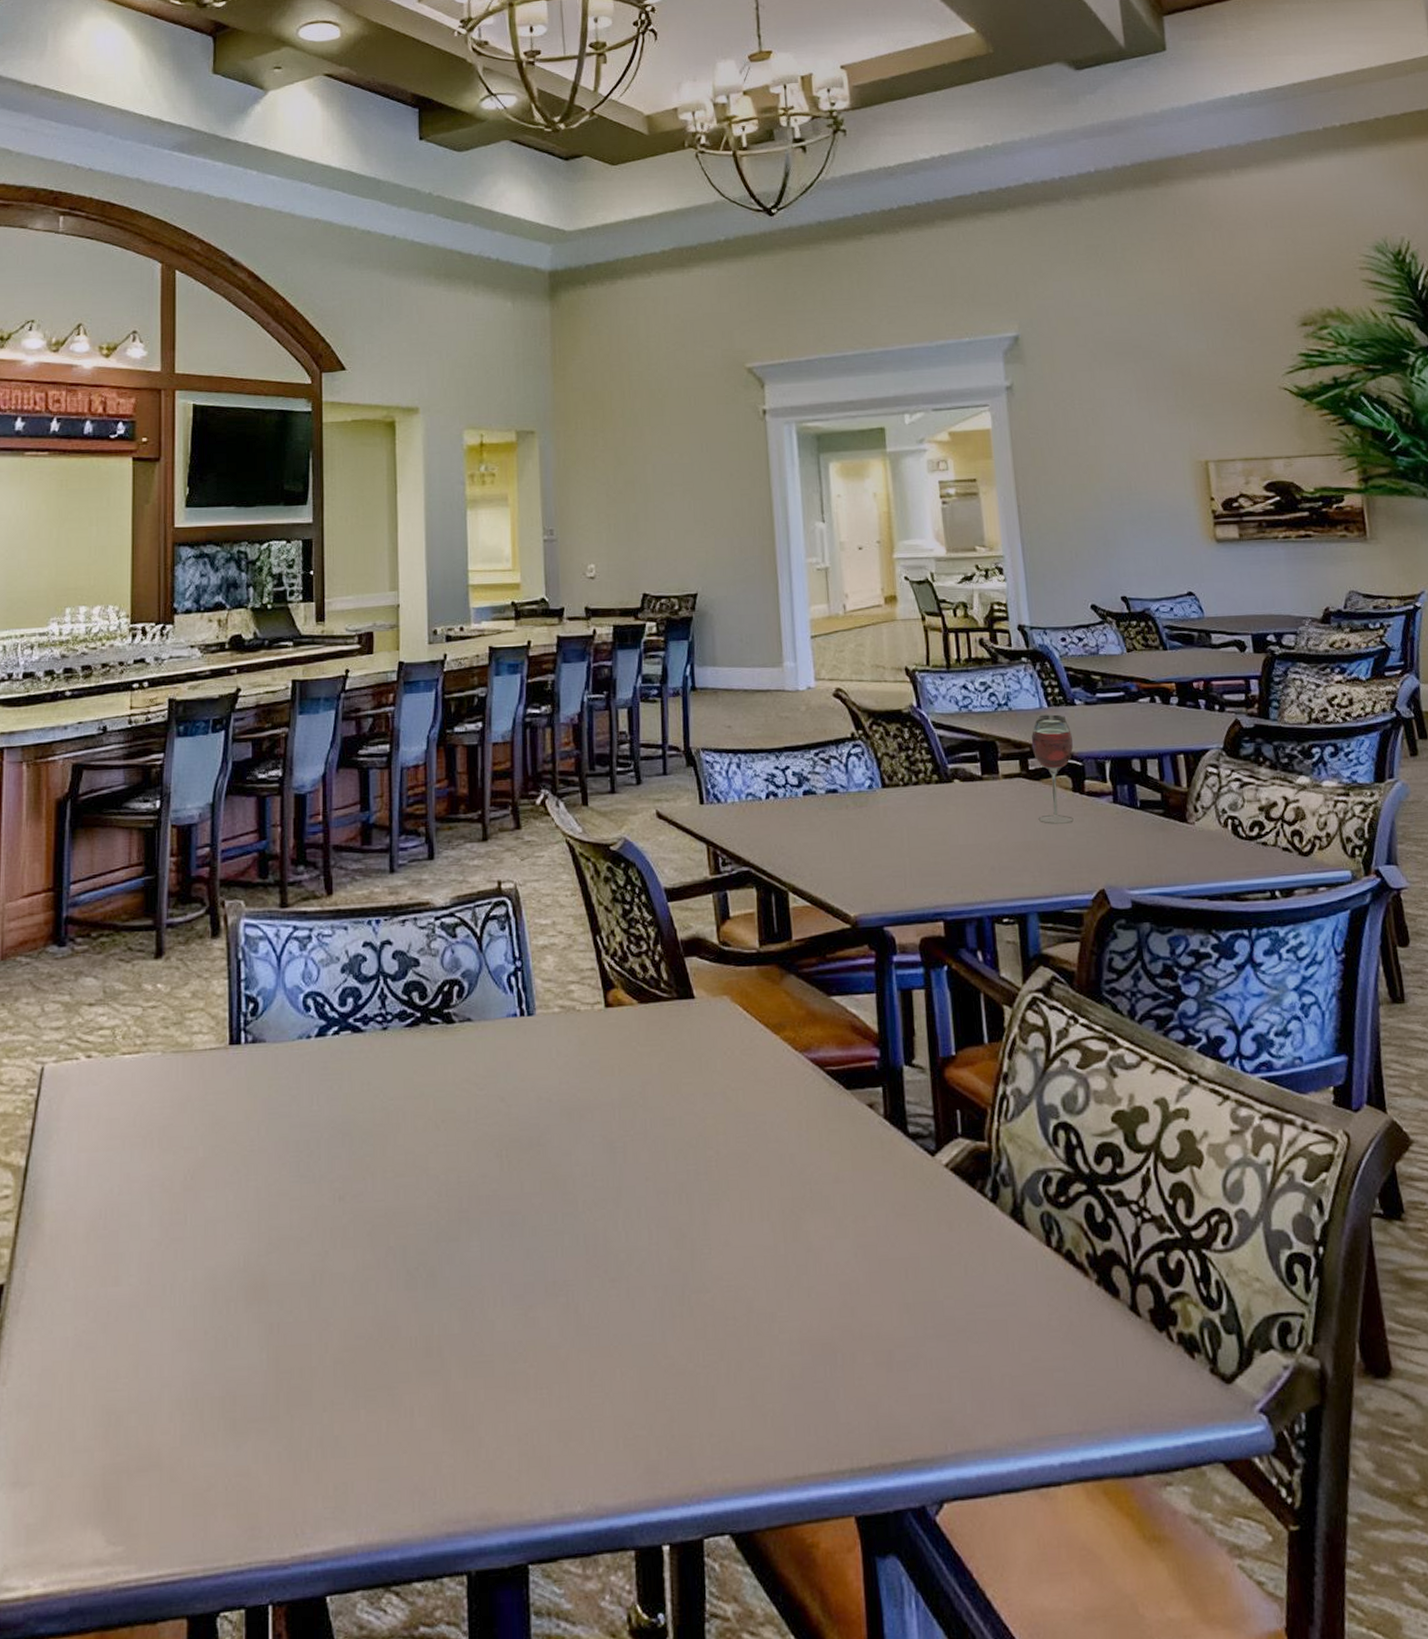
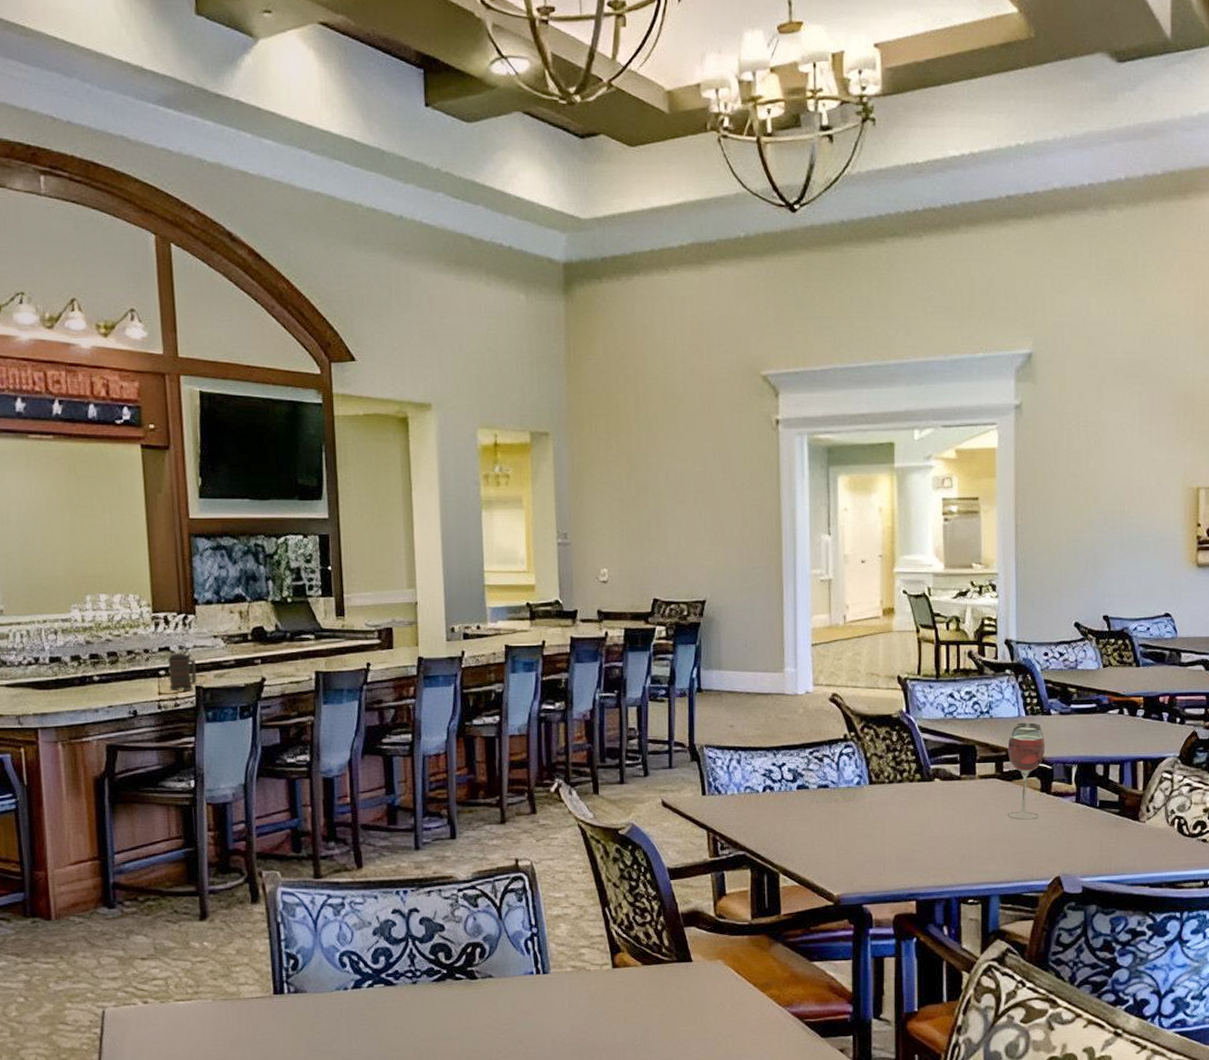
beer mug: none [142,664,171,704] -> present [168,653,197,691]

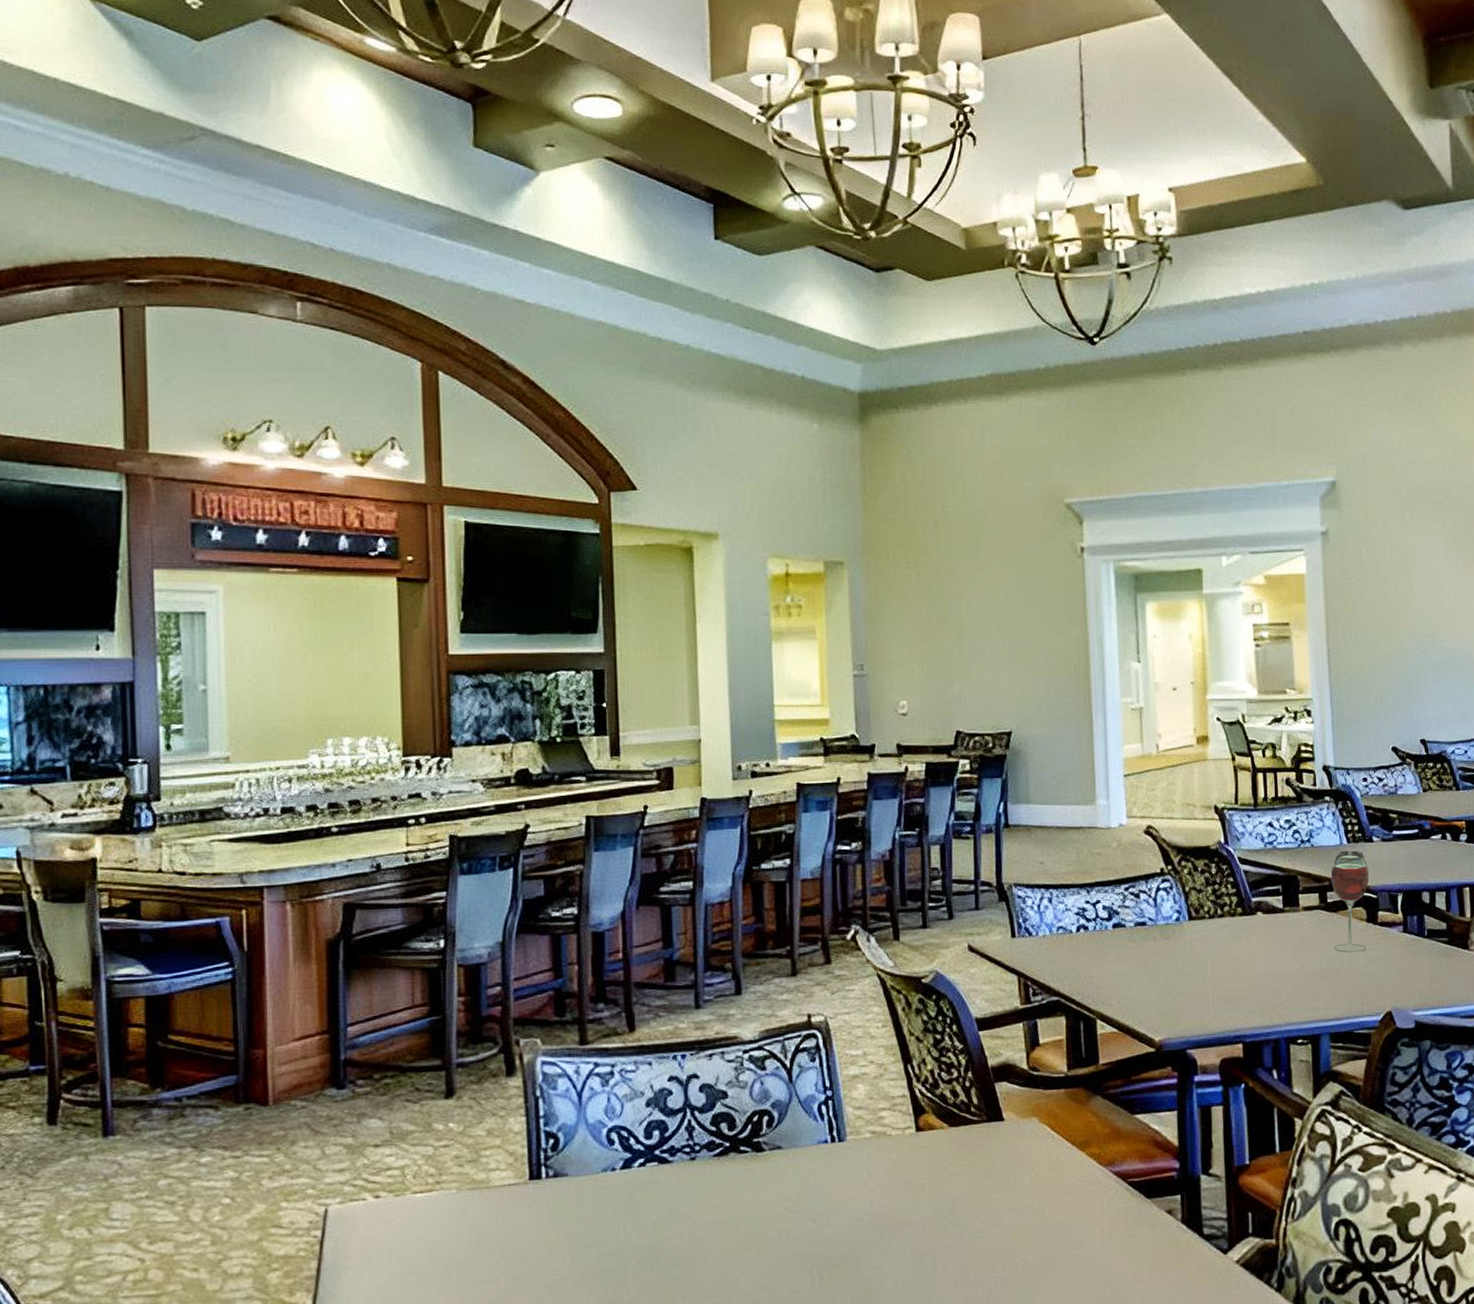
beer mug: present [168,653,197,691] -> none [418,799,451,841]

